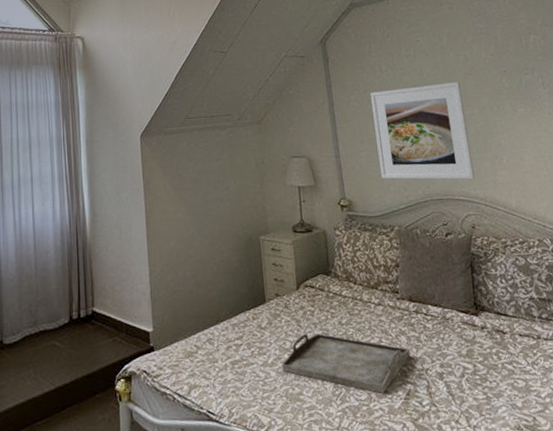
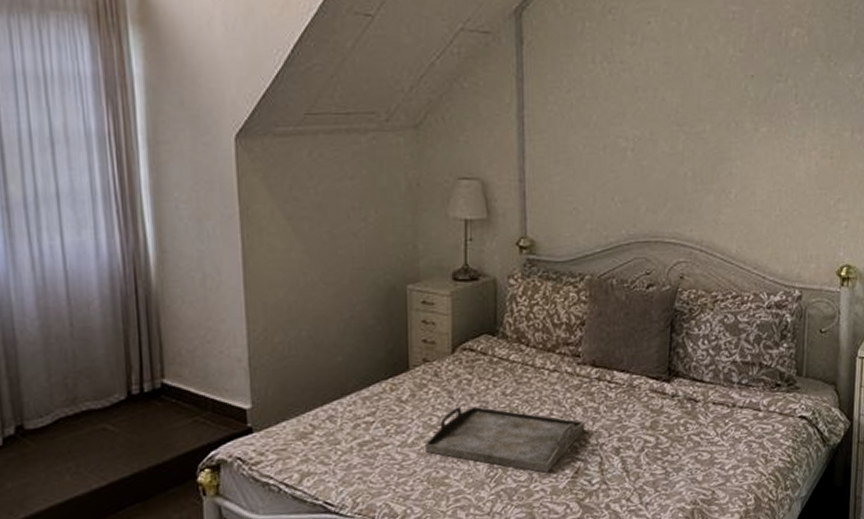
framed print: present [370,82,475,180] -> none [575,86,695,218]

